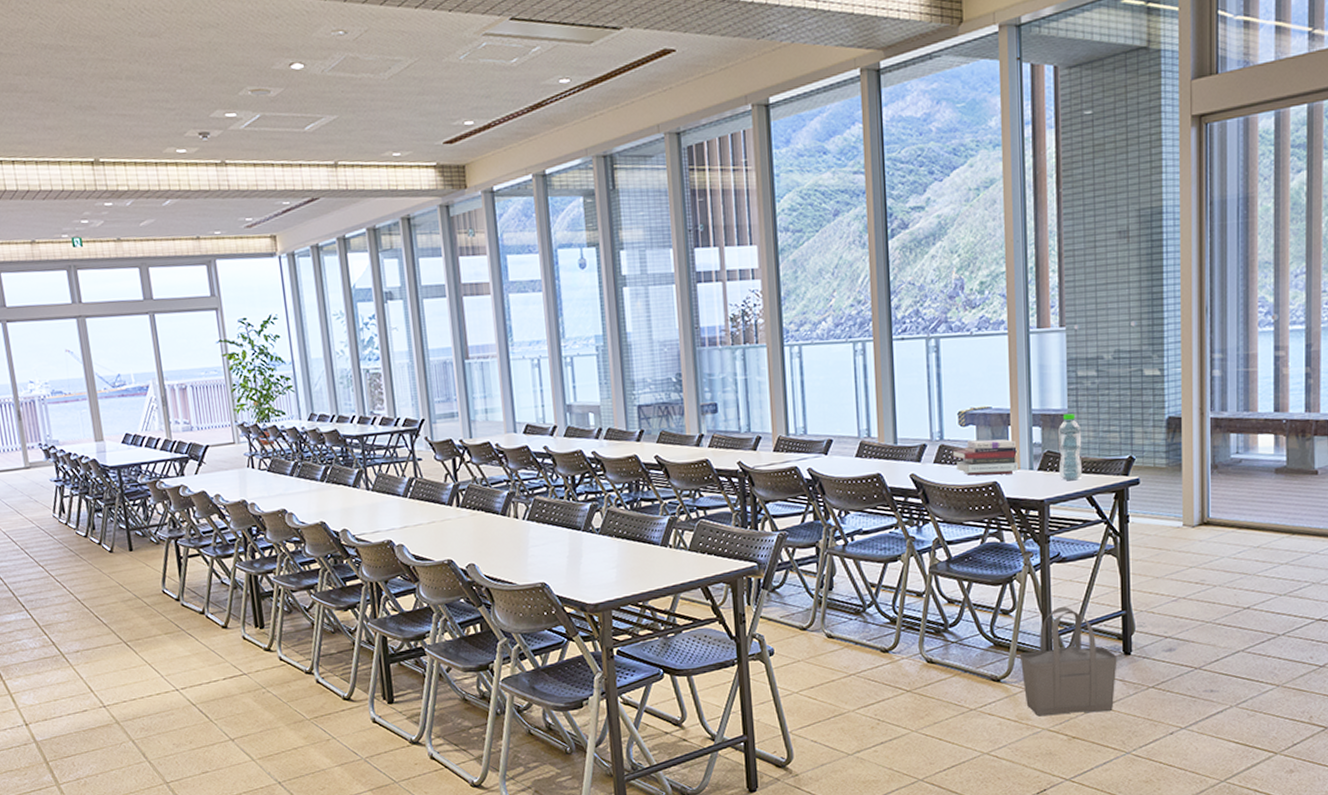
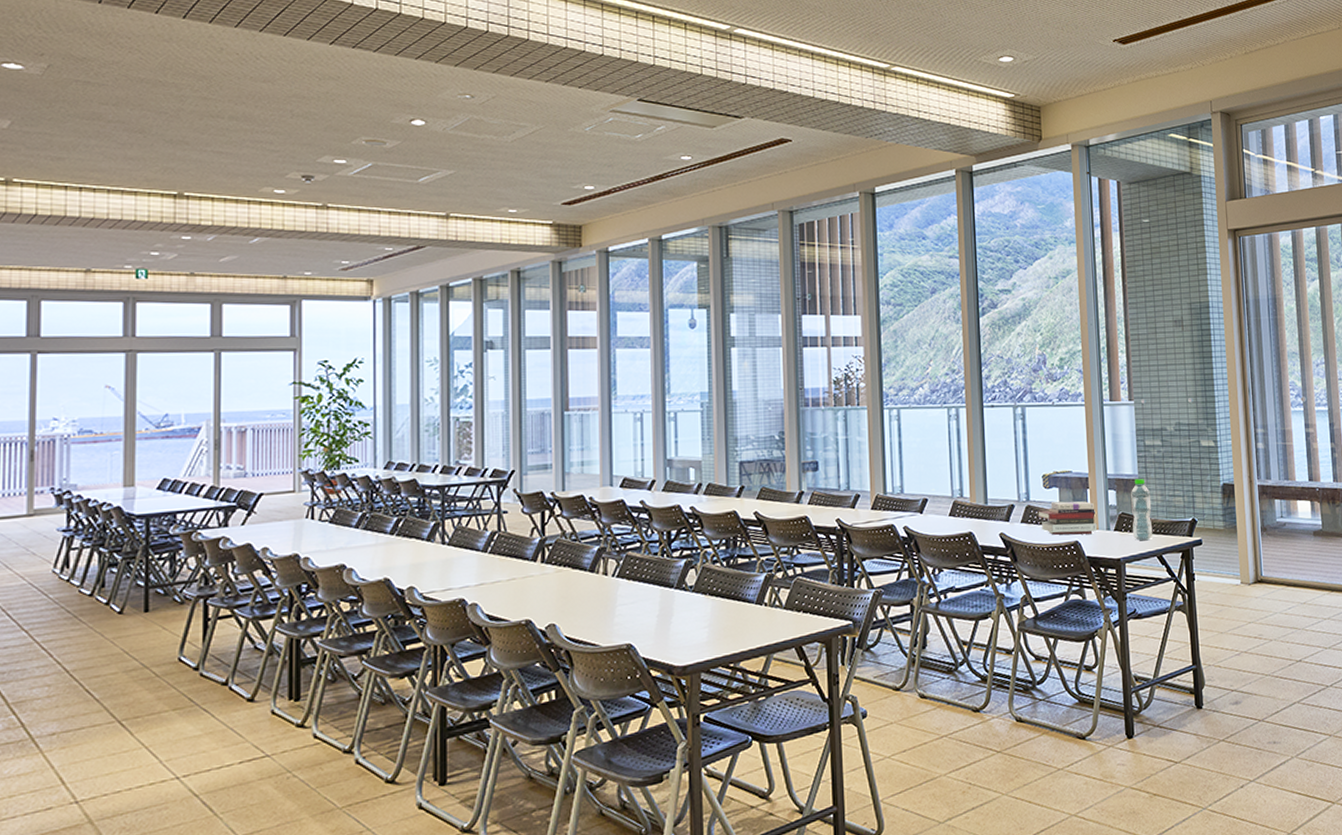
shopping bag: present [1019,607,1117,717] -> none [1102,662,1191,774]

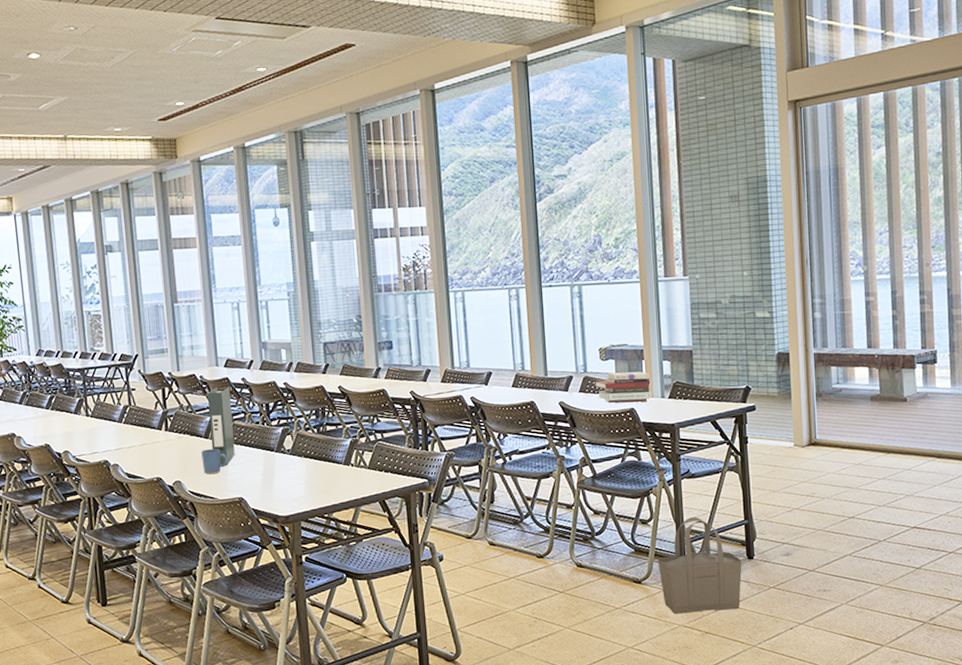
mug: none [584,585,616,616] -> present [201,449,228,474]
binder: none [597,510,626,605] -> present [208,387,235,465]
shopping bag: none [1102,662,1191,774] -> present [657,517,742,614]
water bottle: present [1130,479,1153,541] -> none [684,350,707,407]

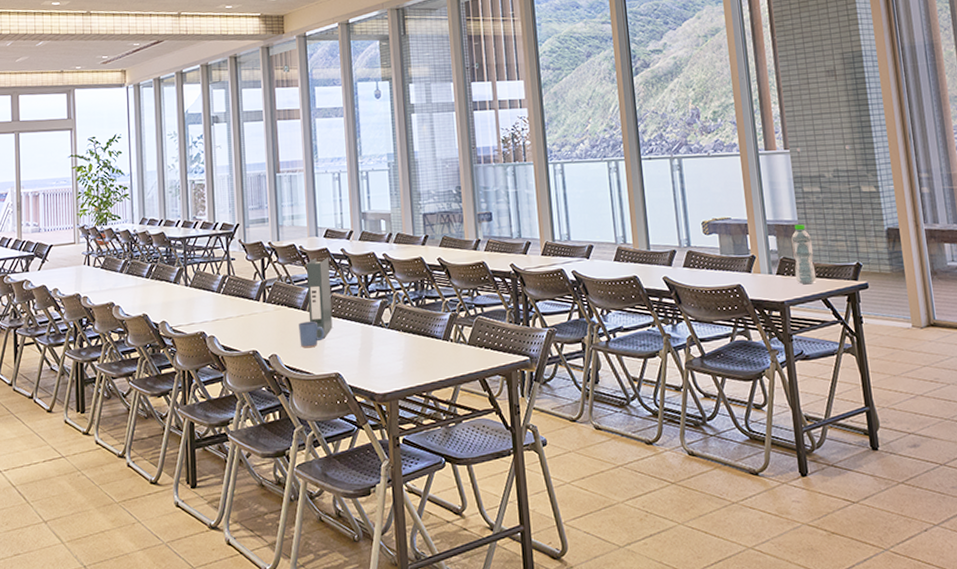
books: present [594,371,652,403] -> none [699,246,759,279]
shopping bag: present [657,517,742,614] -> none [774,402,868,511]
water bottle: none [684,350,707,407] -> present [790,224,817,285]

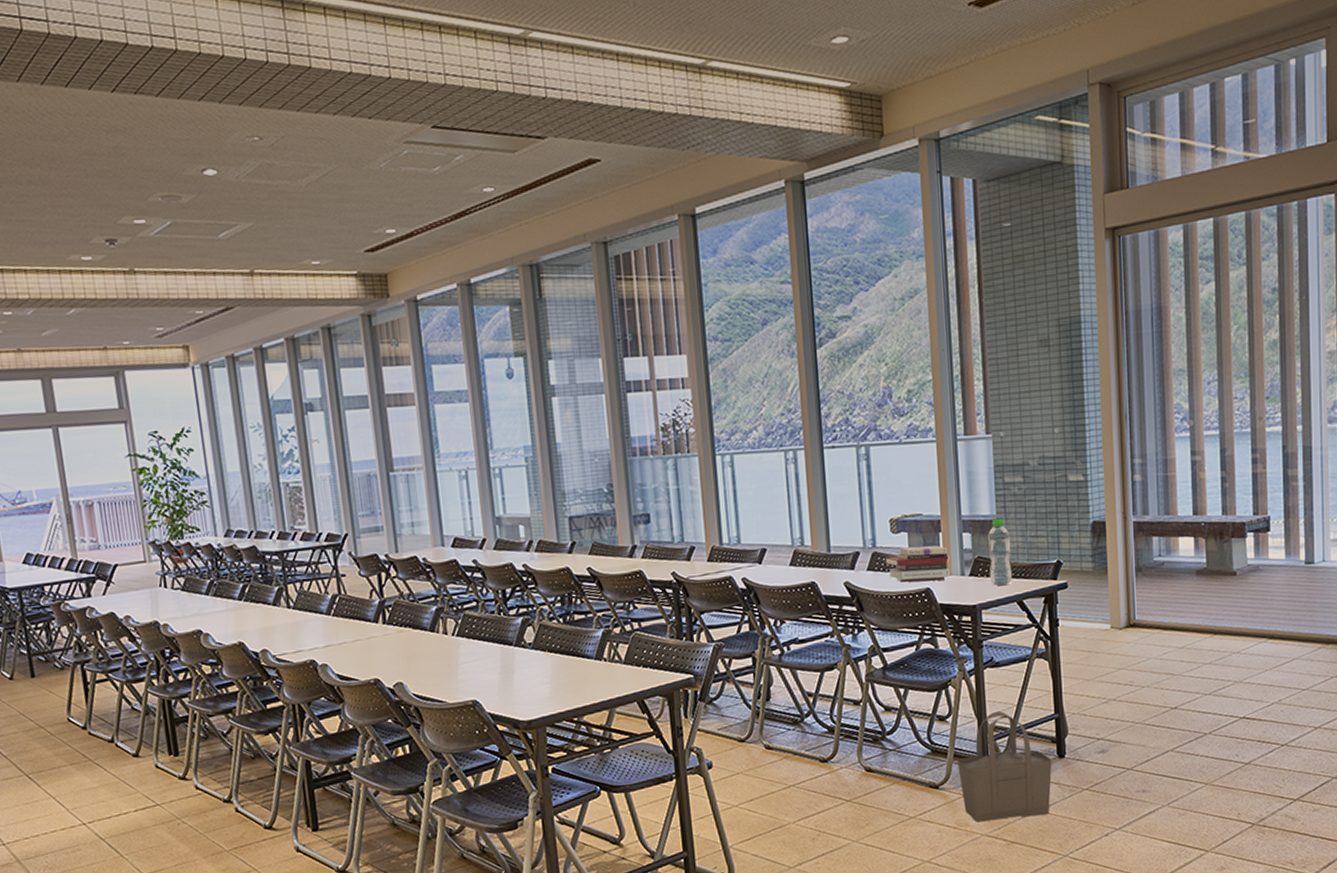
mug: present [299,321,325,348] -> none [427,643,458,674]
binder: present [307,257,333,339] -> none [432,570,467,663]
books: none [699,246,759,279] -> present [885,545,951,582]
shopping bag: none [774,402,868,511] -> present [956,711,1052,823]

